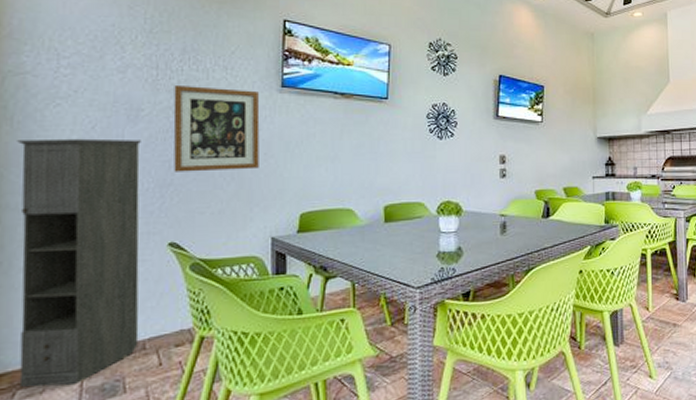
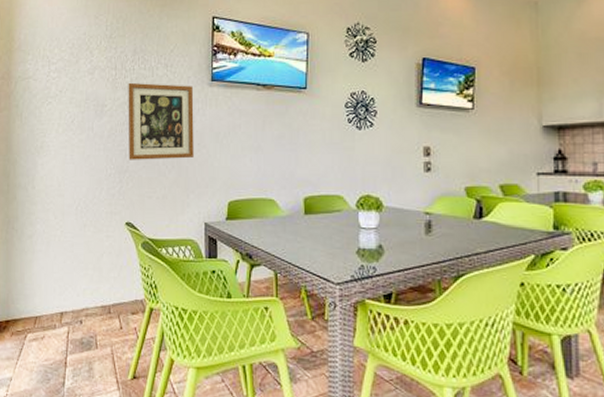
storage cabinet: present [17,138,141,388] -> none [25,130,106,335]

